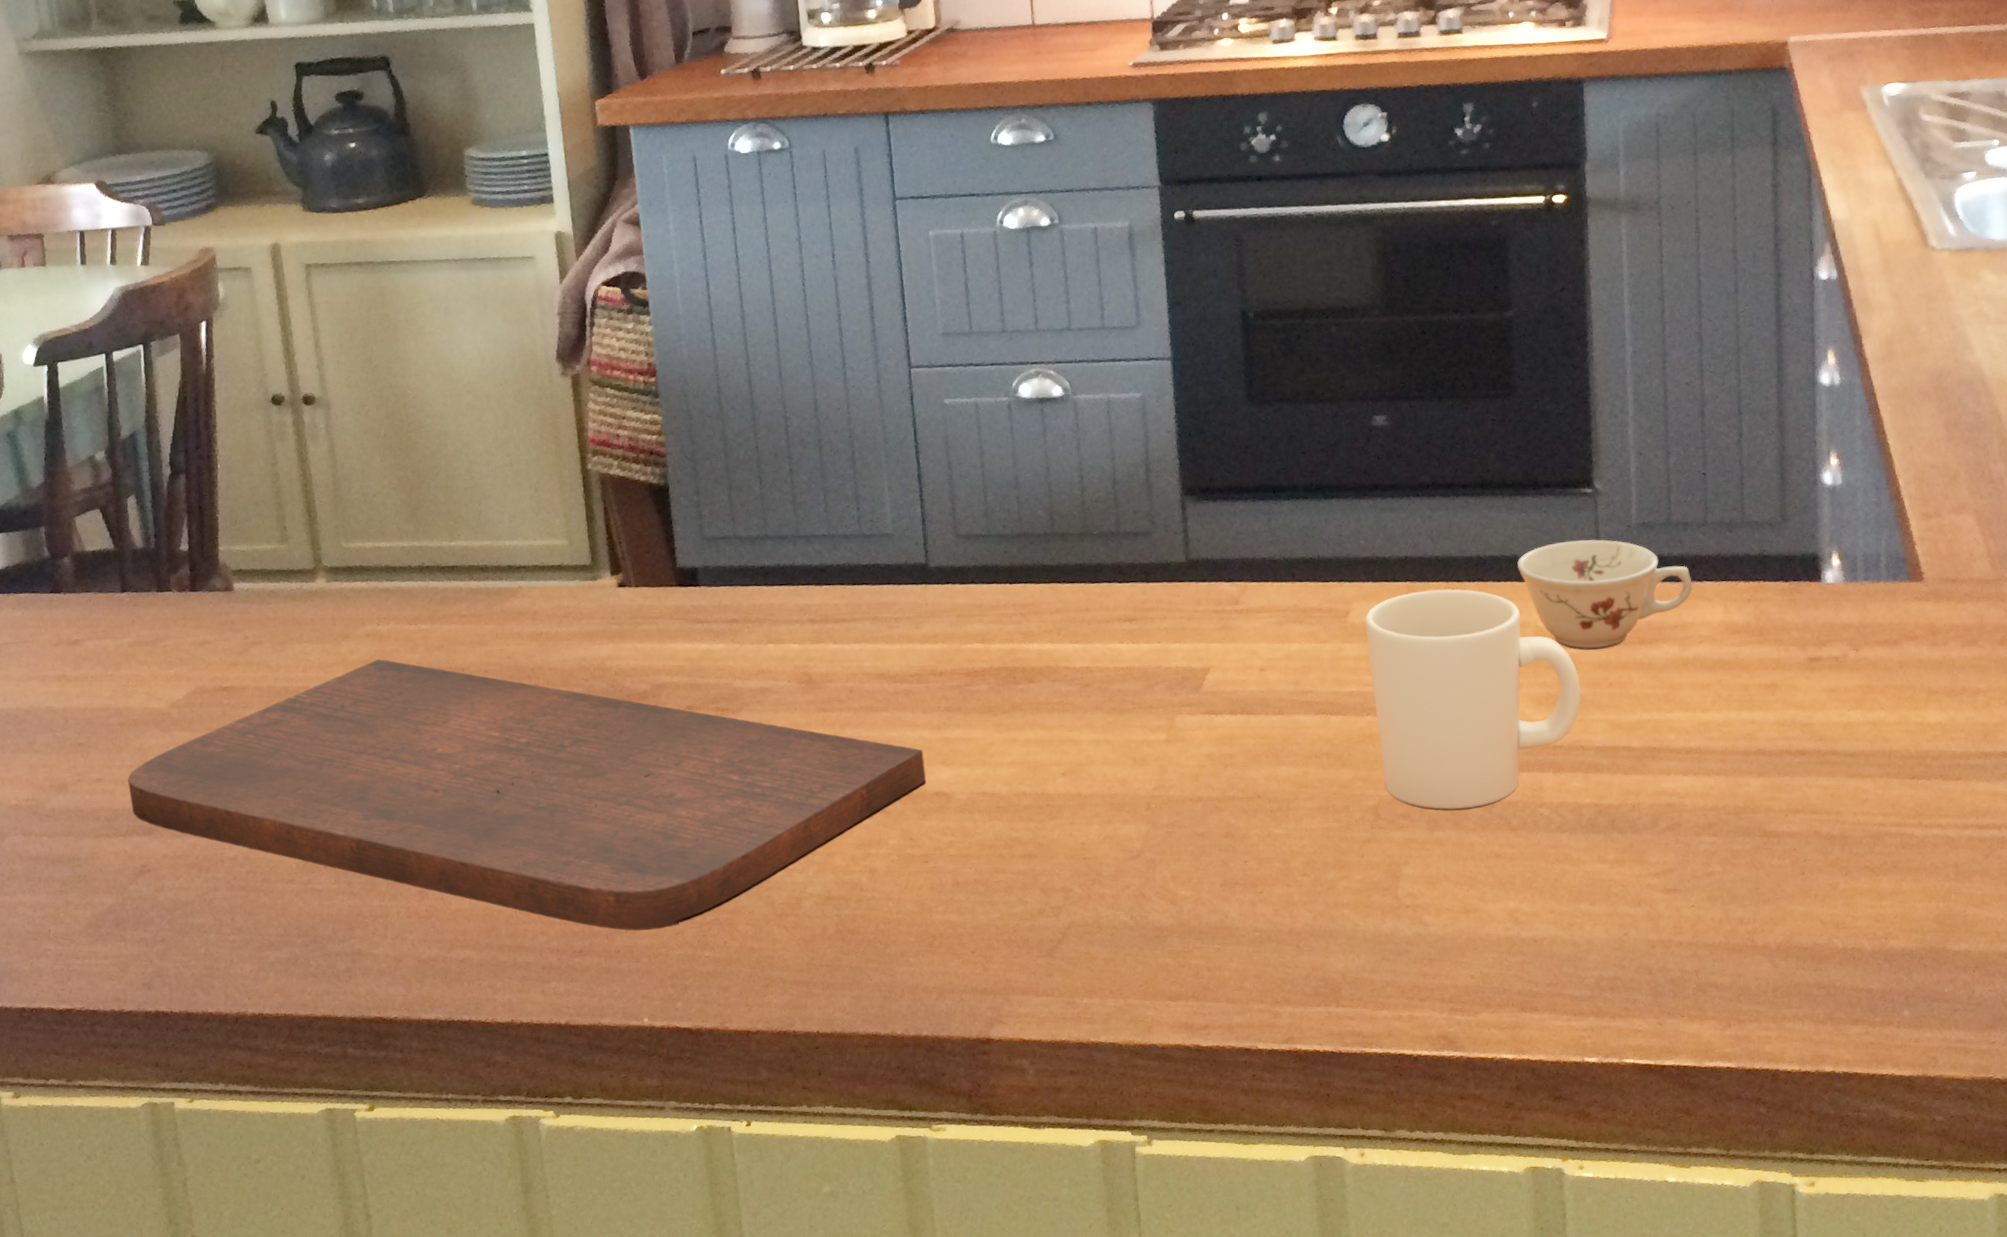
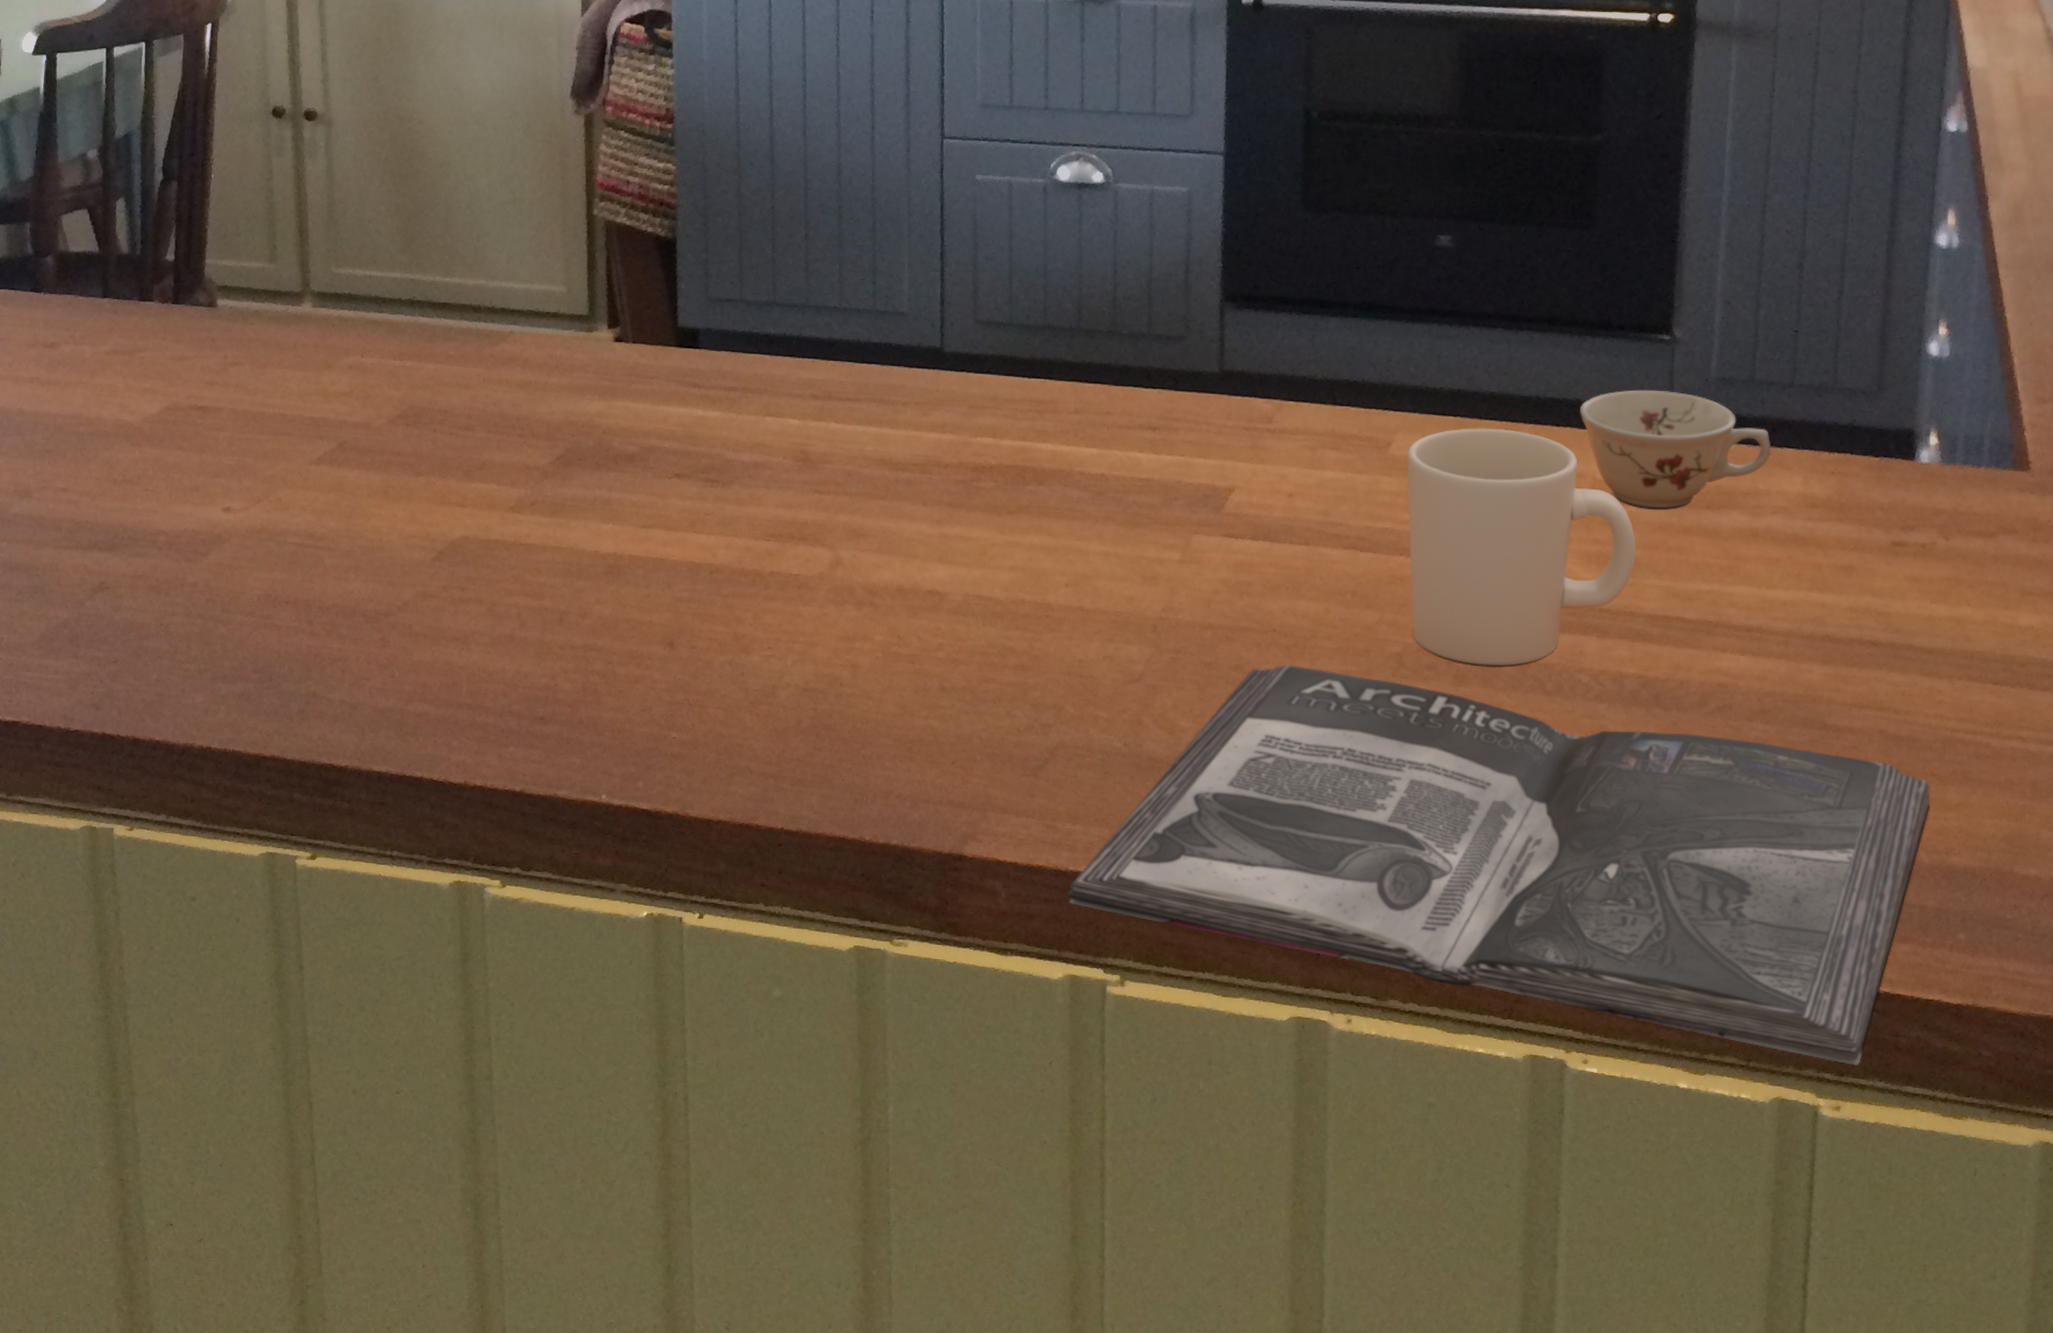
cutting board: present [128,659,926,930] -> none [93,393,920,703]
magazine: none [1091,826,1867,1143] -> present [1068,664,1931,1065]

